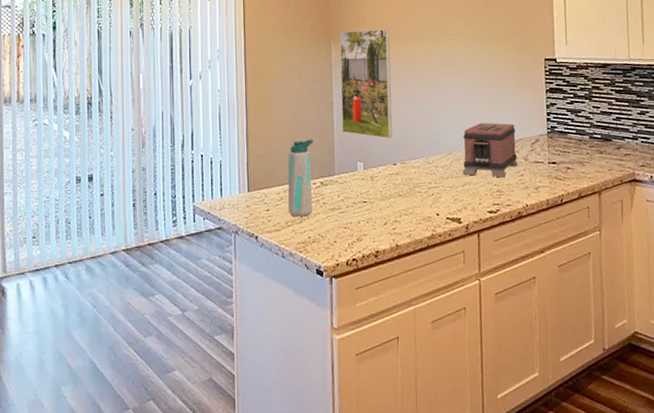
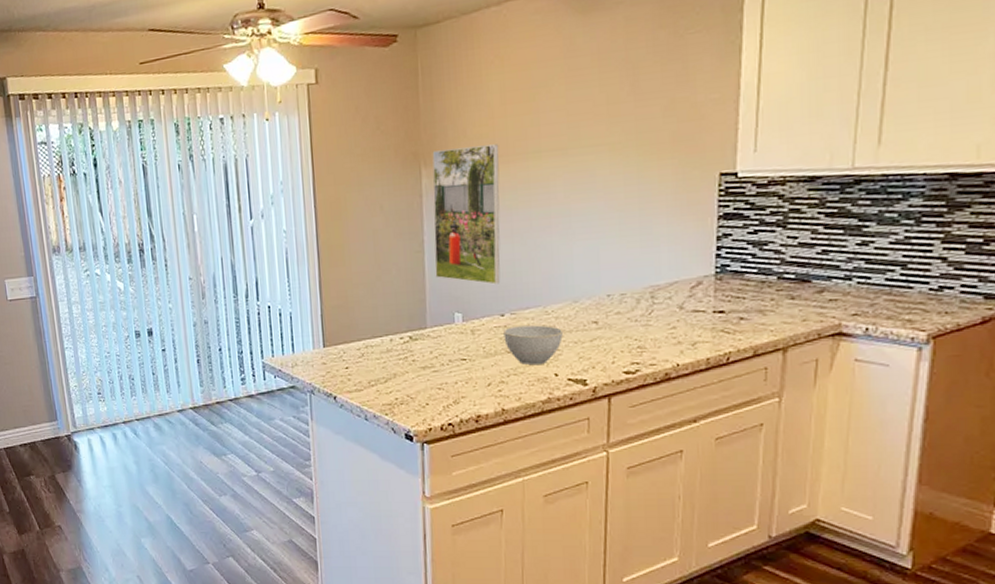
water bottle: present [287,139,314,217] -> none [369,286,400,376]
bowl: none [396,172,442,207] -> present [503,325,564,365]
toaster: present [462,122,519,178] -> none [591,261,670,331]

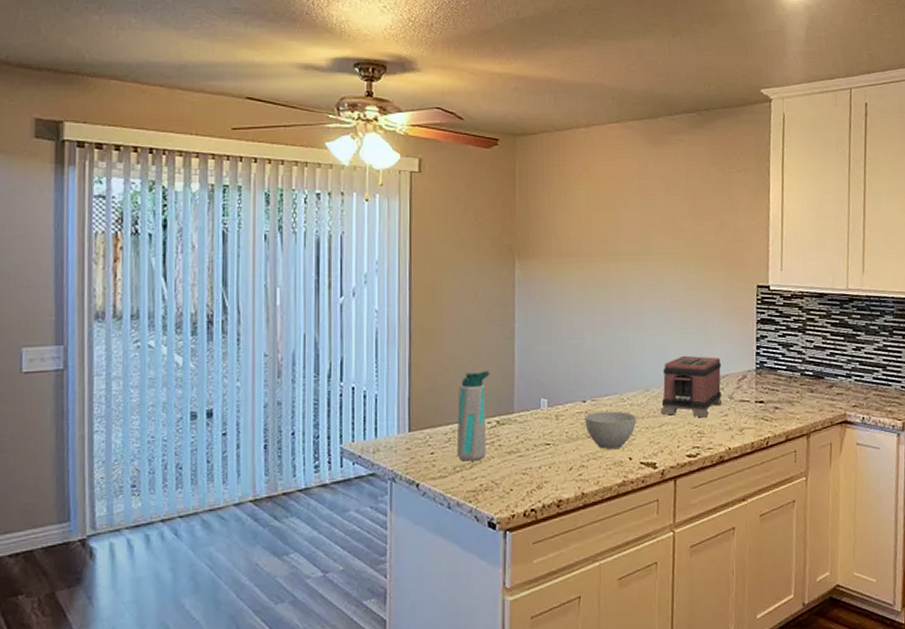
water bottle: none [369,286,400,376] -> present [456,370,490,462]
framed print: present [432,144,501,285] -> none [524,245,585,372]
toaster: none [591,261,670,331] -> present [660,355,723,418]

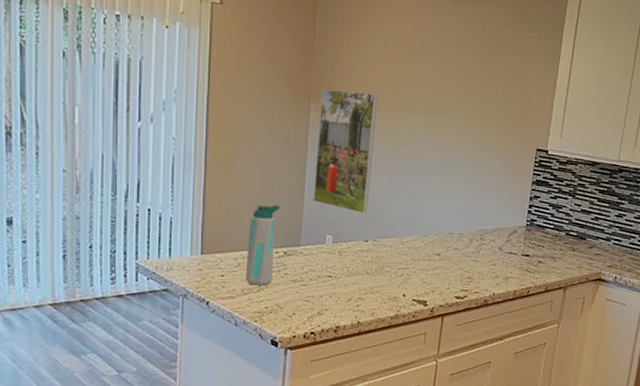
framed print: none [524,245,585,372] -> present [313,89,379,214]
bowl: present [585,411,637,450] -> none [365,251,414,286]
toaster: present [660,355,723,418] -> none [435,207,495,265]

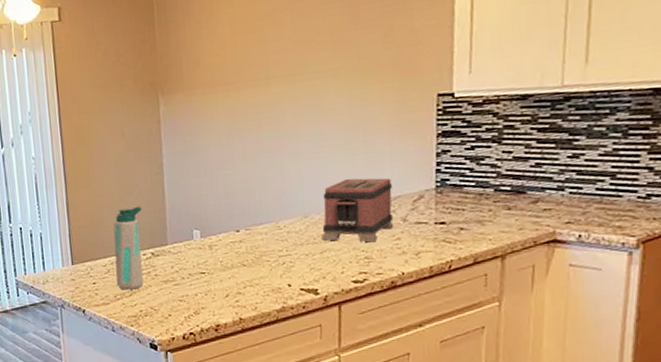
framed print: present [313,89,379,214] -> none [168,72,235,203]
toaster: none [435,207,495,265] -> present [321,178,394,243]

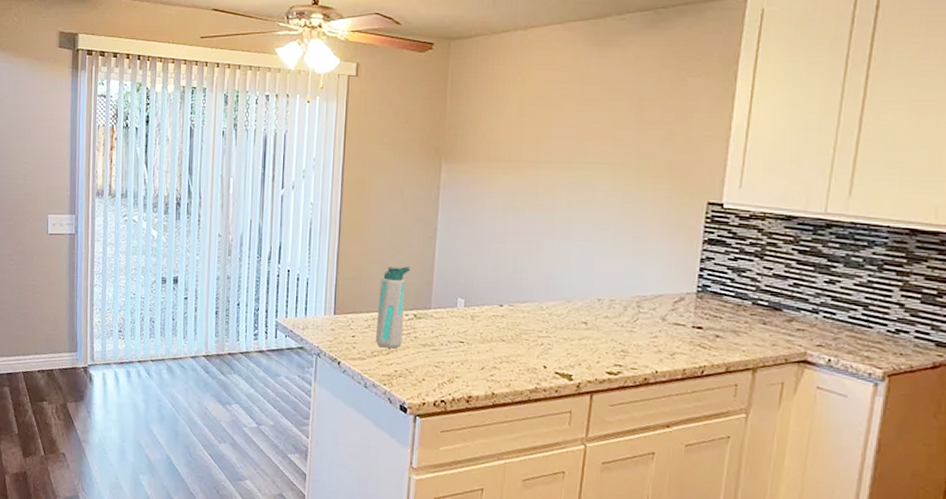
toaster: present [321,178,394,243] -> none [581,270,655,337]

